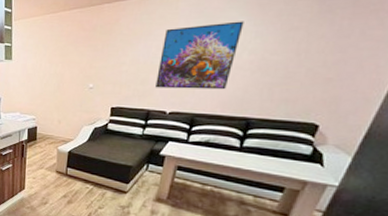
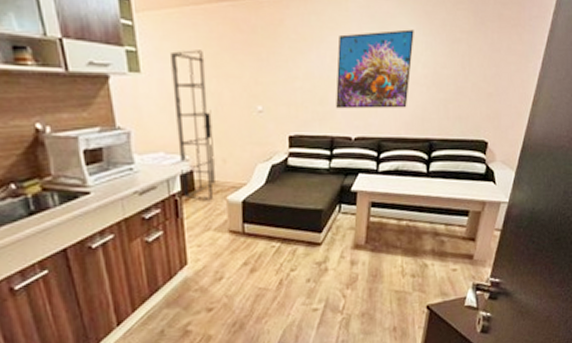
shelving unit: none [28,44,55,148] -> present [171,50,215,200]

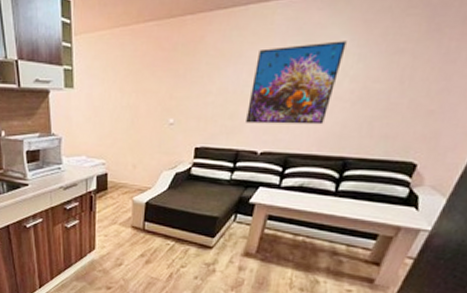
shelving unit: present [171,50,215,200] -> none [97,67,128,199]

